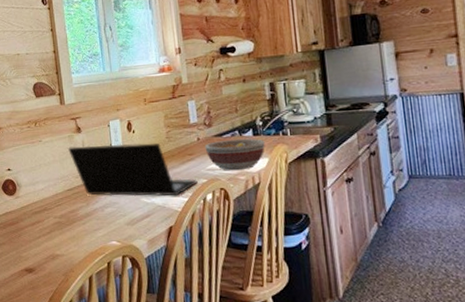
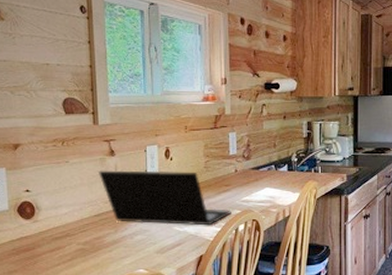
bowl: present [205,138,265,171] -> none [241,173,298,203]

